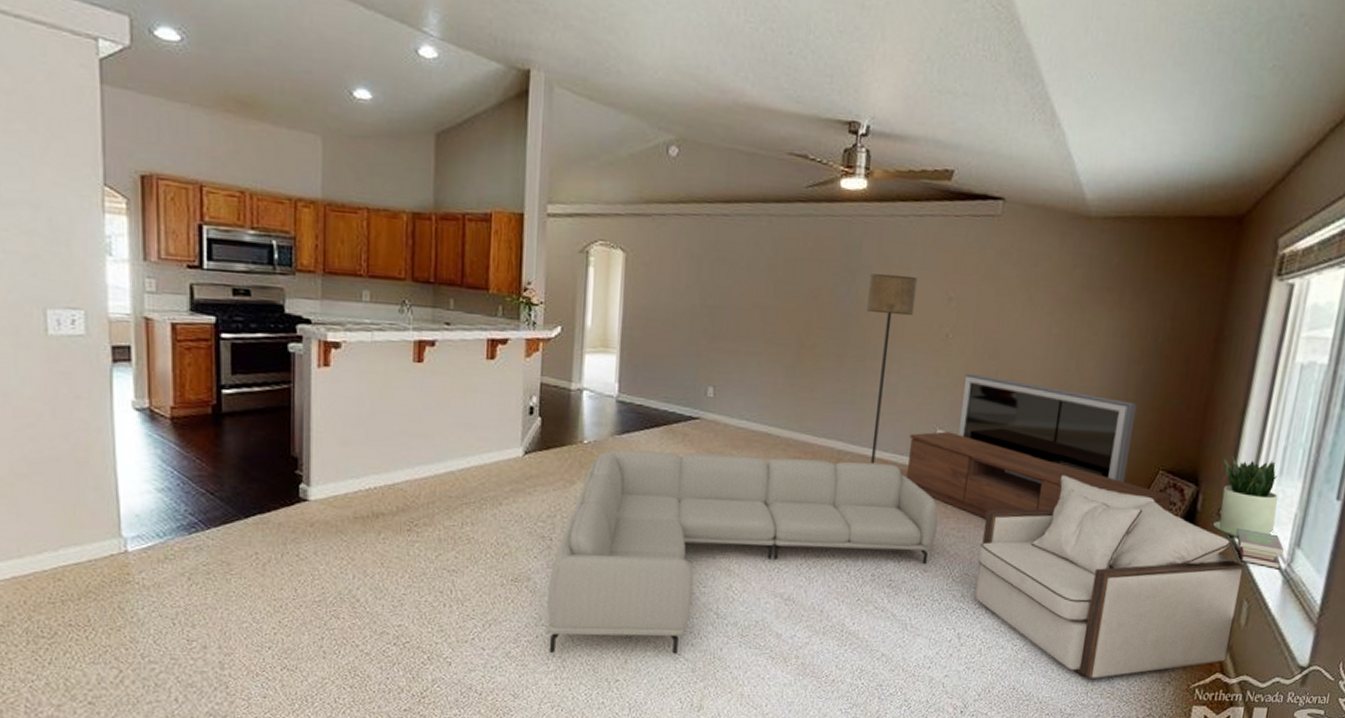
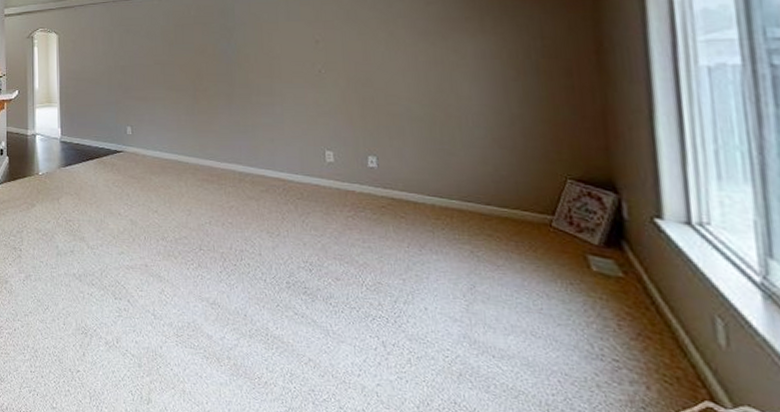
sectional sofa: present [546,449,939,654] -> none [21,178,343,350]
floor lamp: present [867,274,918,464] -> none [245,27,287,183]
tv stand: present [906,431,1172,519] -> none [301,152,590,230]
television: present [958,372,1138,484] -> none [342,100,530,196]
armchair: present [974,474,1245,678] -> none [387,186,714,398]
planter: present [1213,455,1278,538] -> none [641,161,738,247]
books: present [1235,527,1285,570] -> none [680,236,754,283]

